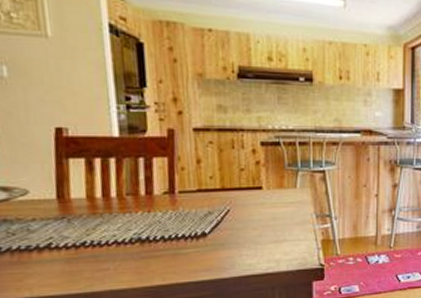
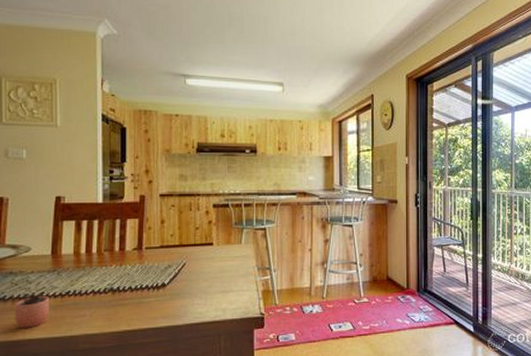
cocoa: none [14,225,62,285] -> present [14,277,49,328]

